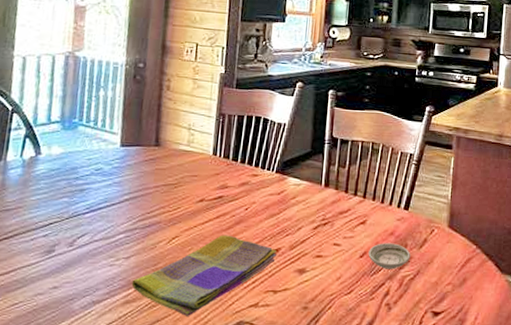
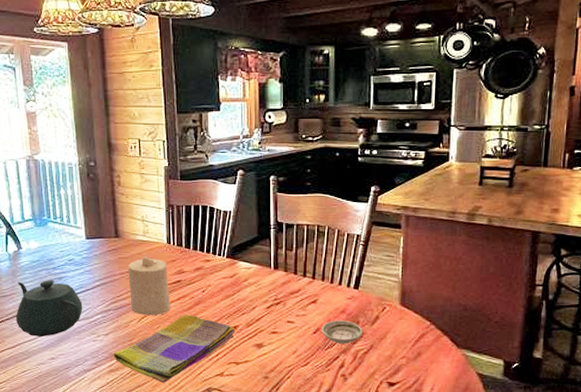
teapot: none [16,191,105,260] -> present [15,279,83,337]
candle: none [161,167,210,236] -> present [128,255,171,316]

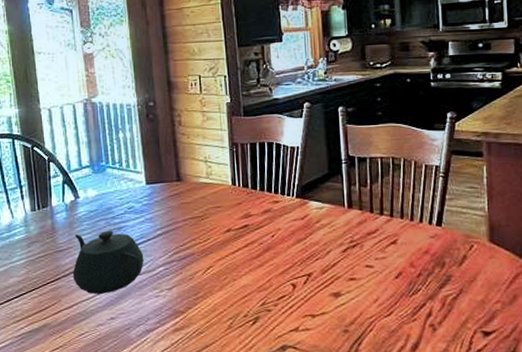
dish towel: present [113,314,236,383] -> none [177,262,310,342]
candle: present [128,255,171,316] -> none [191,199,238,266]
saucer: present [321,320,363,344] -> none [404,262,450,289]

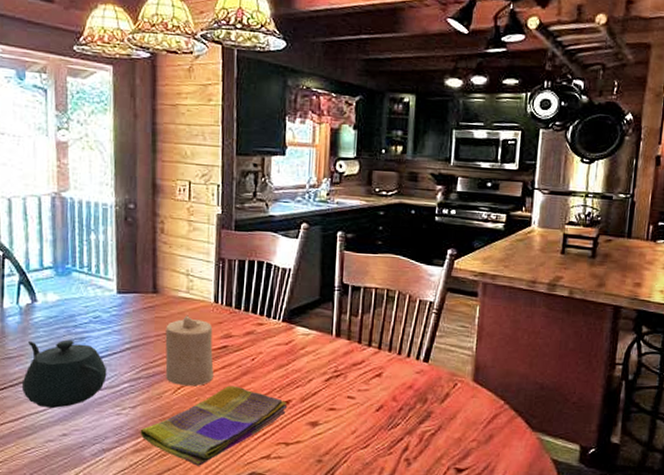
dish towel: none [177,262,310,342] -> present [140,385,288,466]
candle: none [191,199,238,266] -> present [165,315,214,387]

